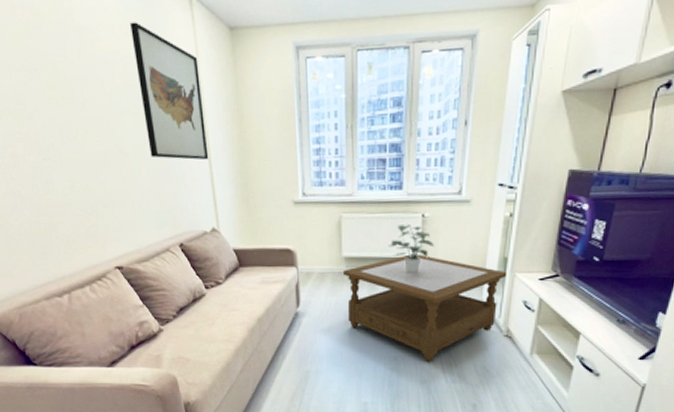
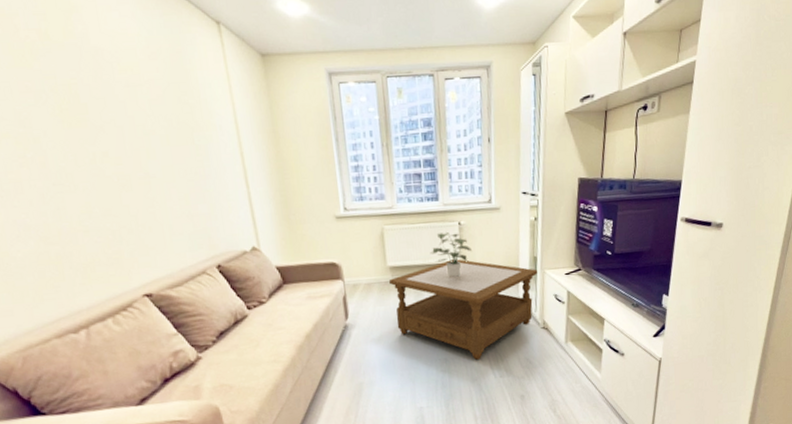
wall art: present [130,22,209,160] -> none [154,46,245,180]

